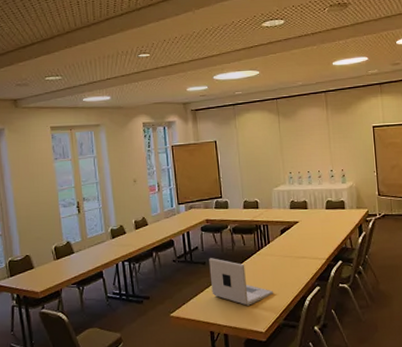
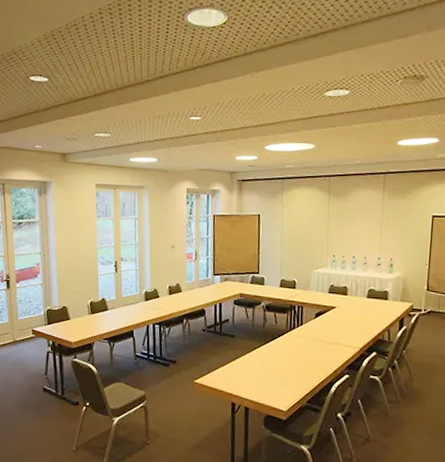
laptop: present [209,258,273,306] -> none [237,332,300,384]

